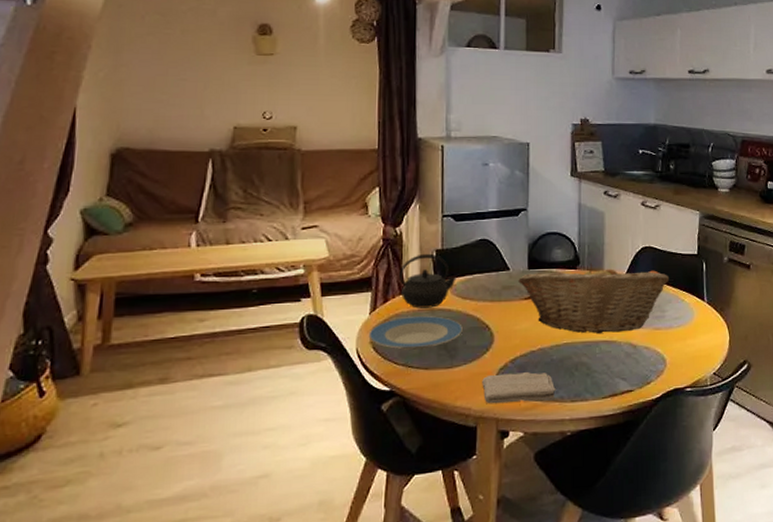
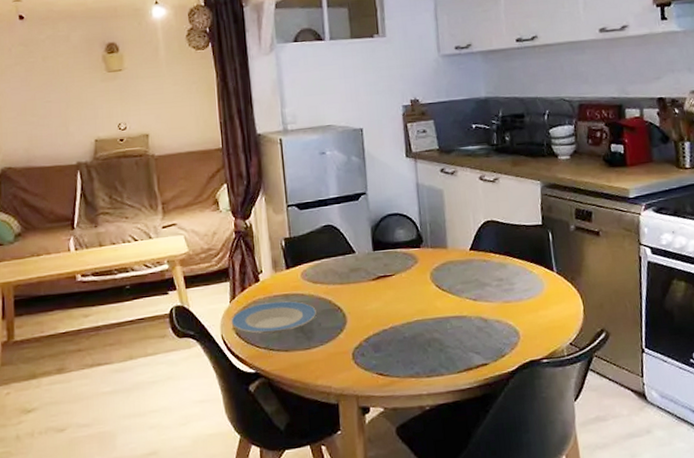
kettle: present [399,253,456,308] -> none [253,242,306,295]
washcloth: present [482,371,556,404] -> none [339,349,411,382]
fruit basket: present [518,263,669,333] -> none [364,240,515,310]

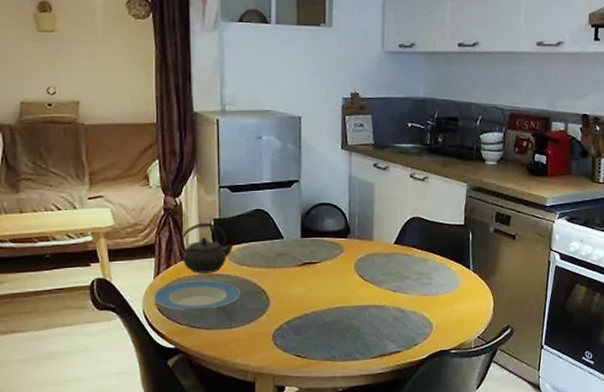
kettle: none [253,242,306,295] -> present [180,222,234,274]

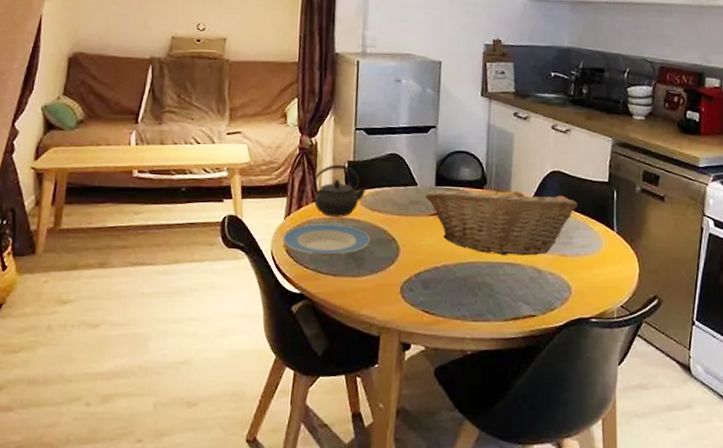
fruit basket: none [292,232,436,298] -> present [425,183,577,256]

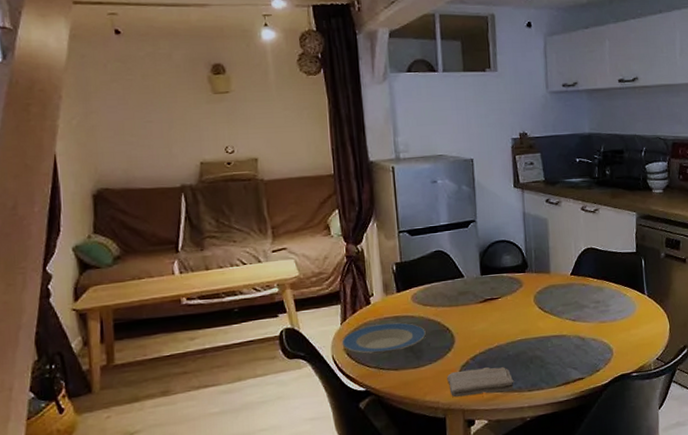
kettle: present [313,164,366,217] -> none [364,266,416,317]
washcloth: none [386,286,458,318] -> present [447,366,514,397]
fruit basket: present [425,183,577,256] -> none [473,266,611,330]

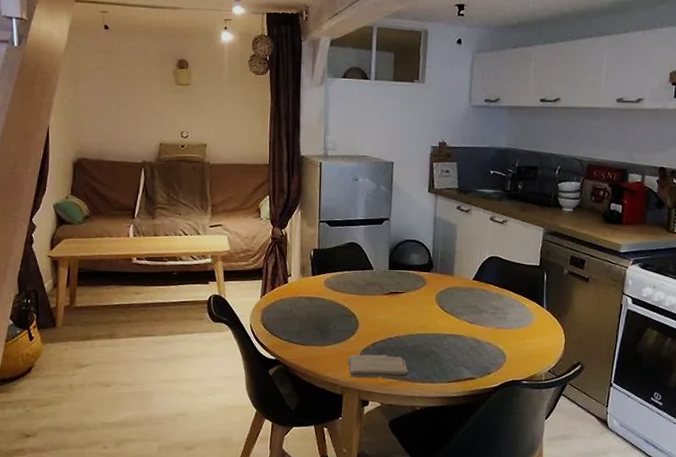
plate: present [342,322,426,354] -> none [259,302,333,329]

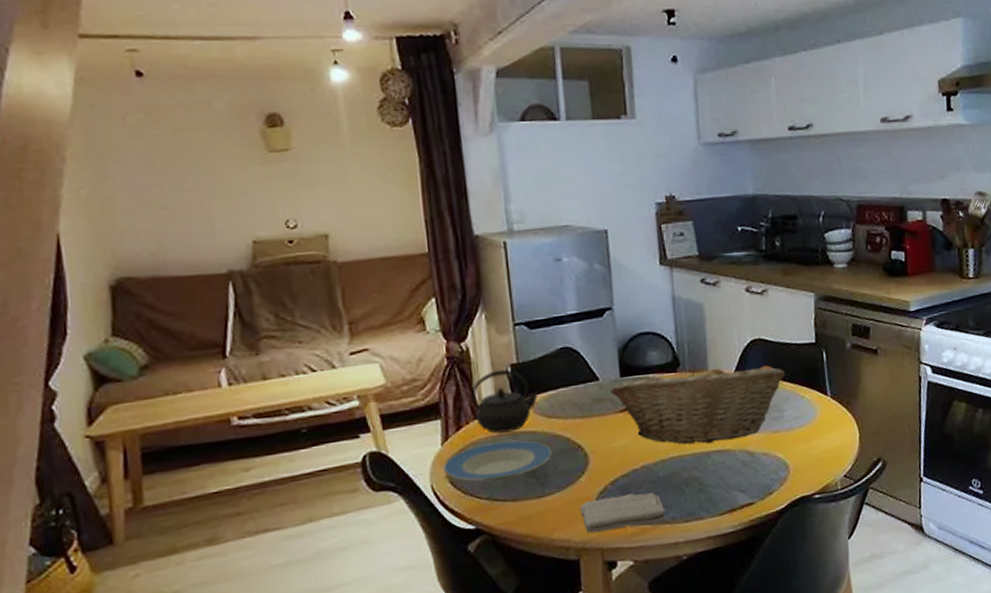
plate: none [259,302,333,329] -> present [443,440,552,482]
kettle: none [284,251,329,296] -> present [471,369,538,434]
fruit basket: none [380,267,512,328] -> present [610,363,785,445]

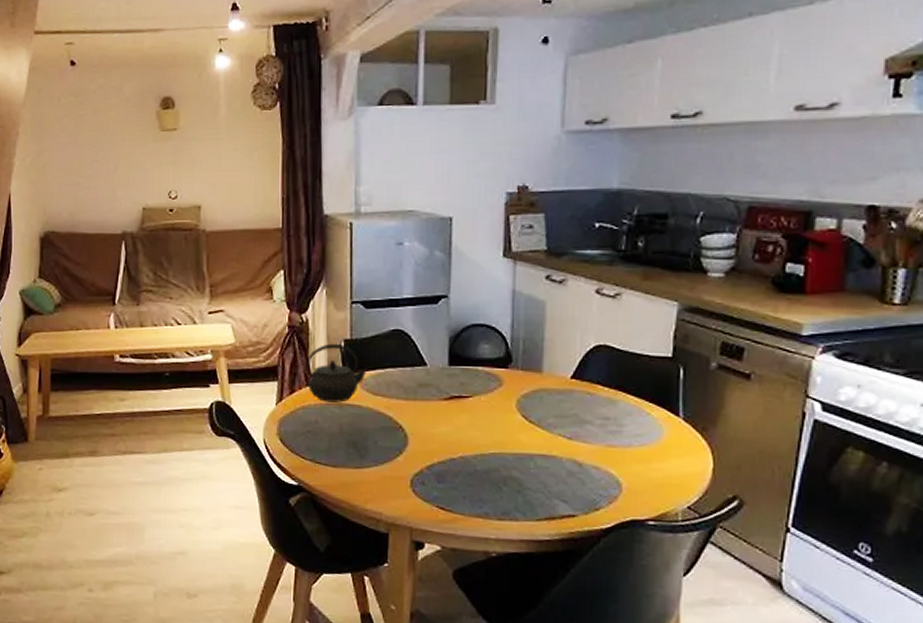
plate: present [443,440,552,482] -> none [275,410,373,446]
washcloth: present [580,492,666,533] -> none [395,480,480,516]
fruit basket: present [610,363,785,445] -> none [437,362,630,446]

